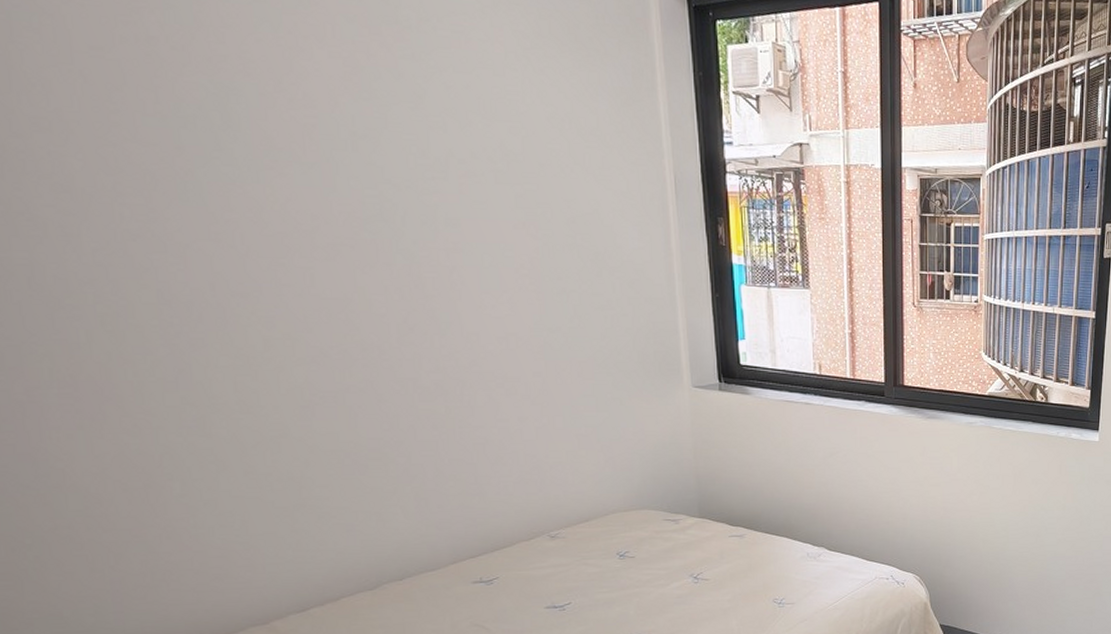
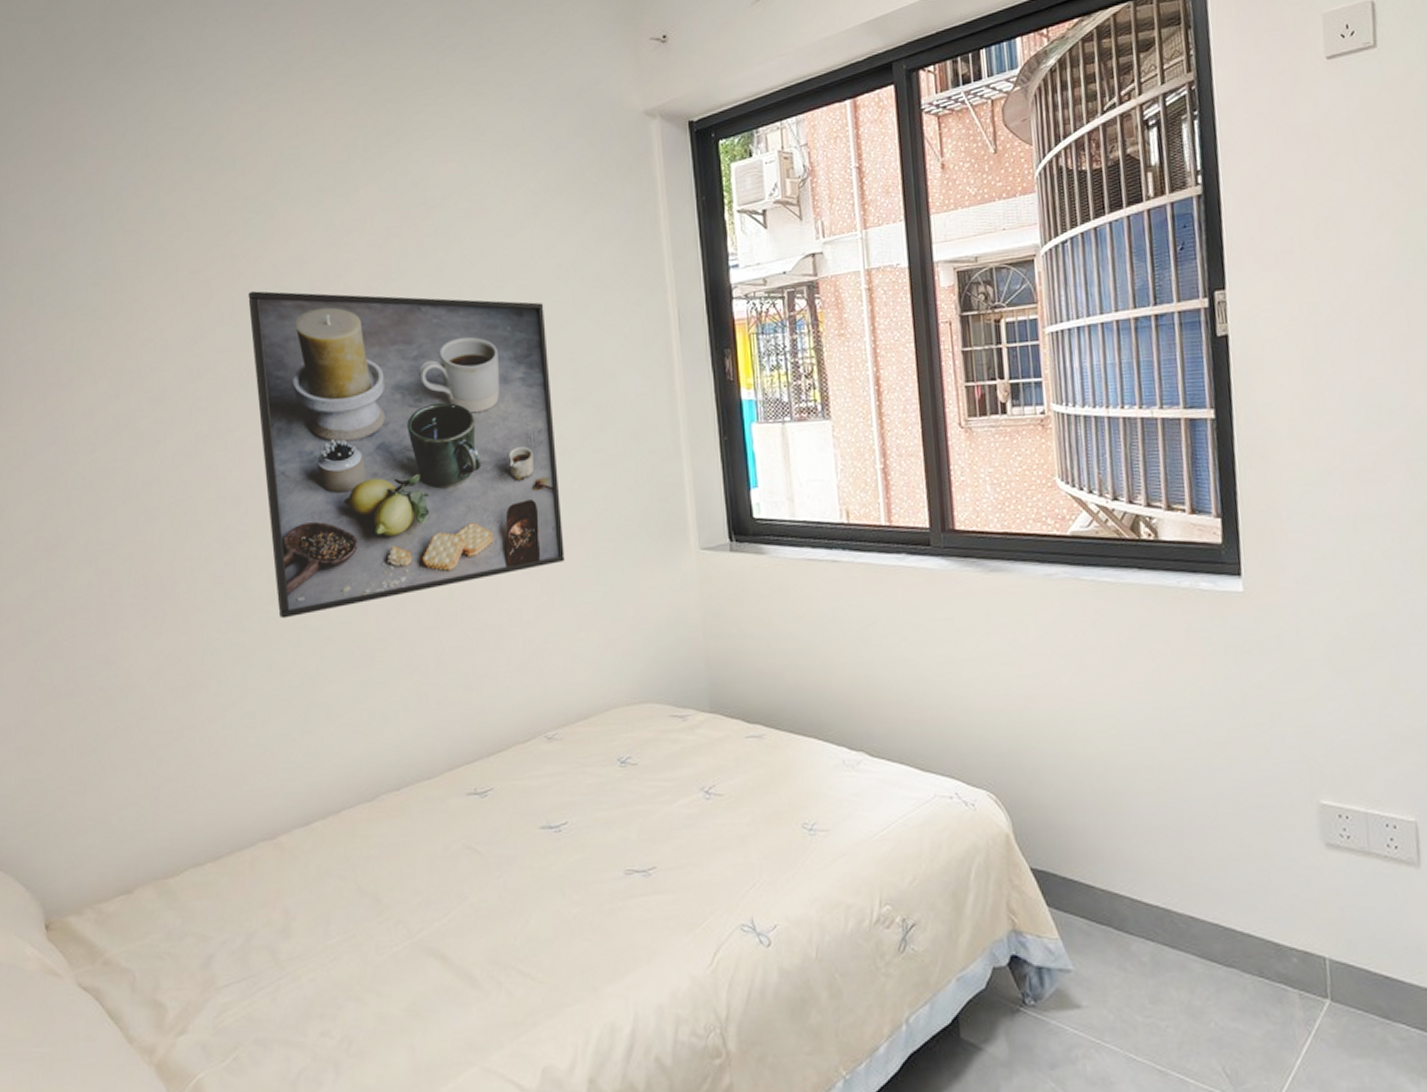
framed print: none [176,83,564,426] -> present [248,291,565,619]

